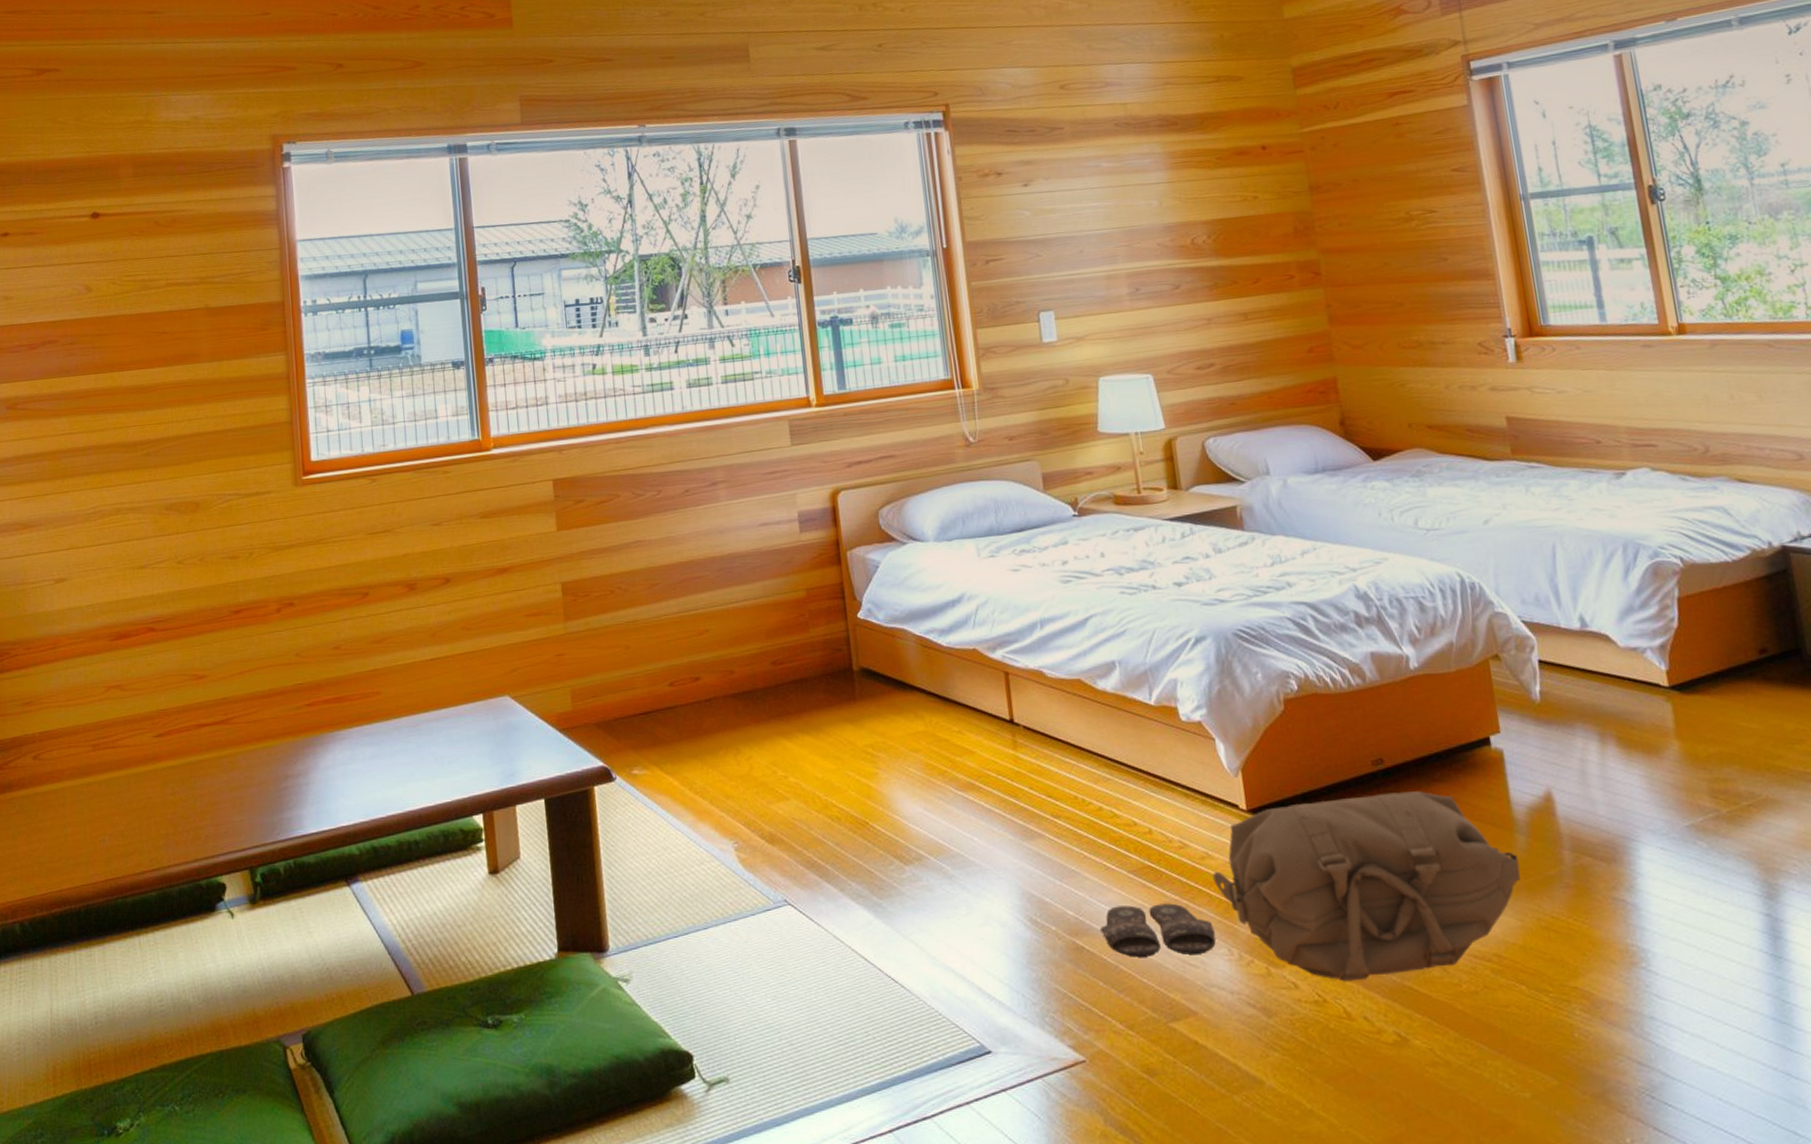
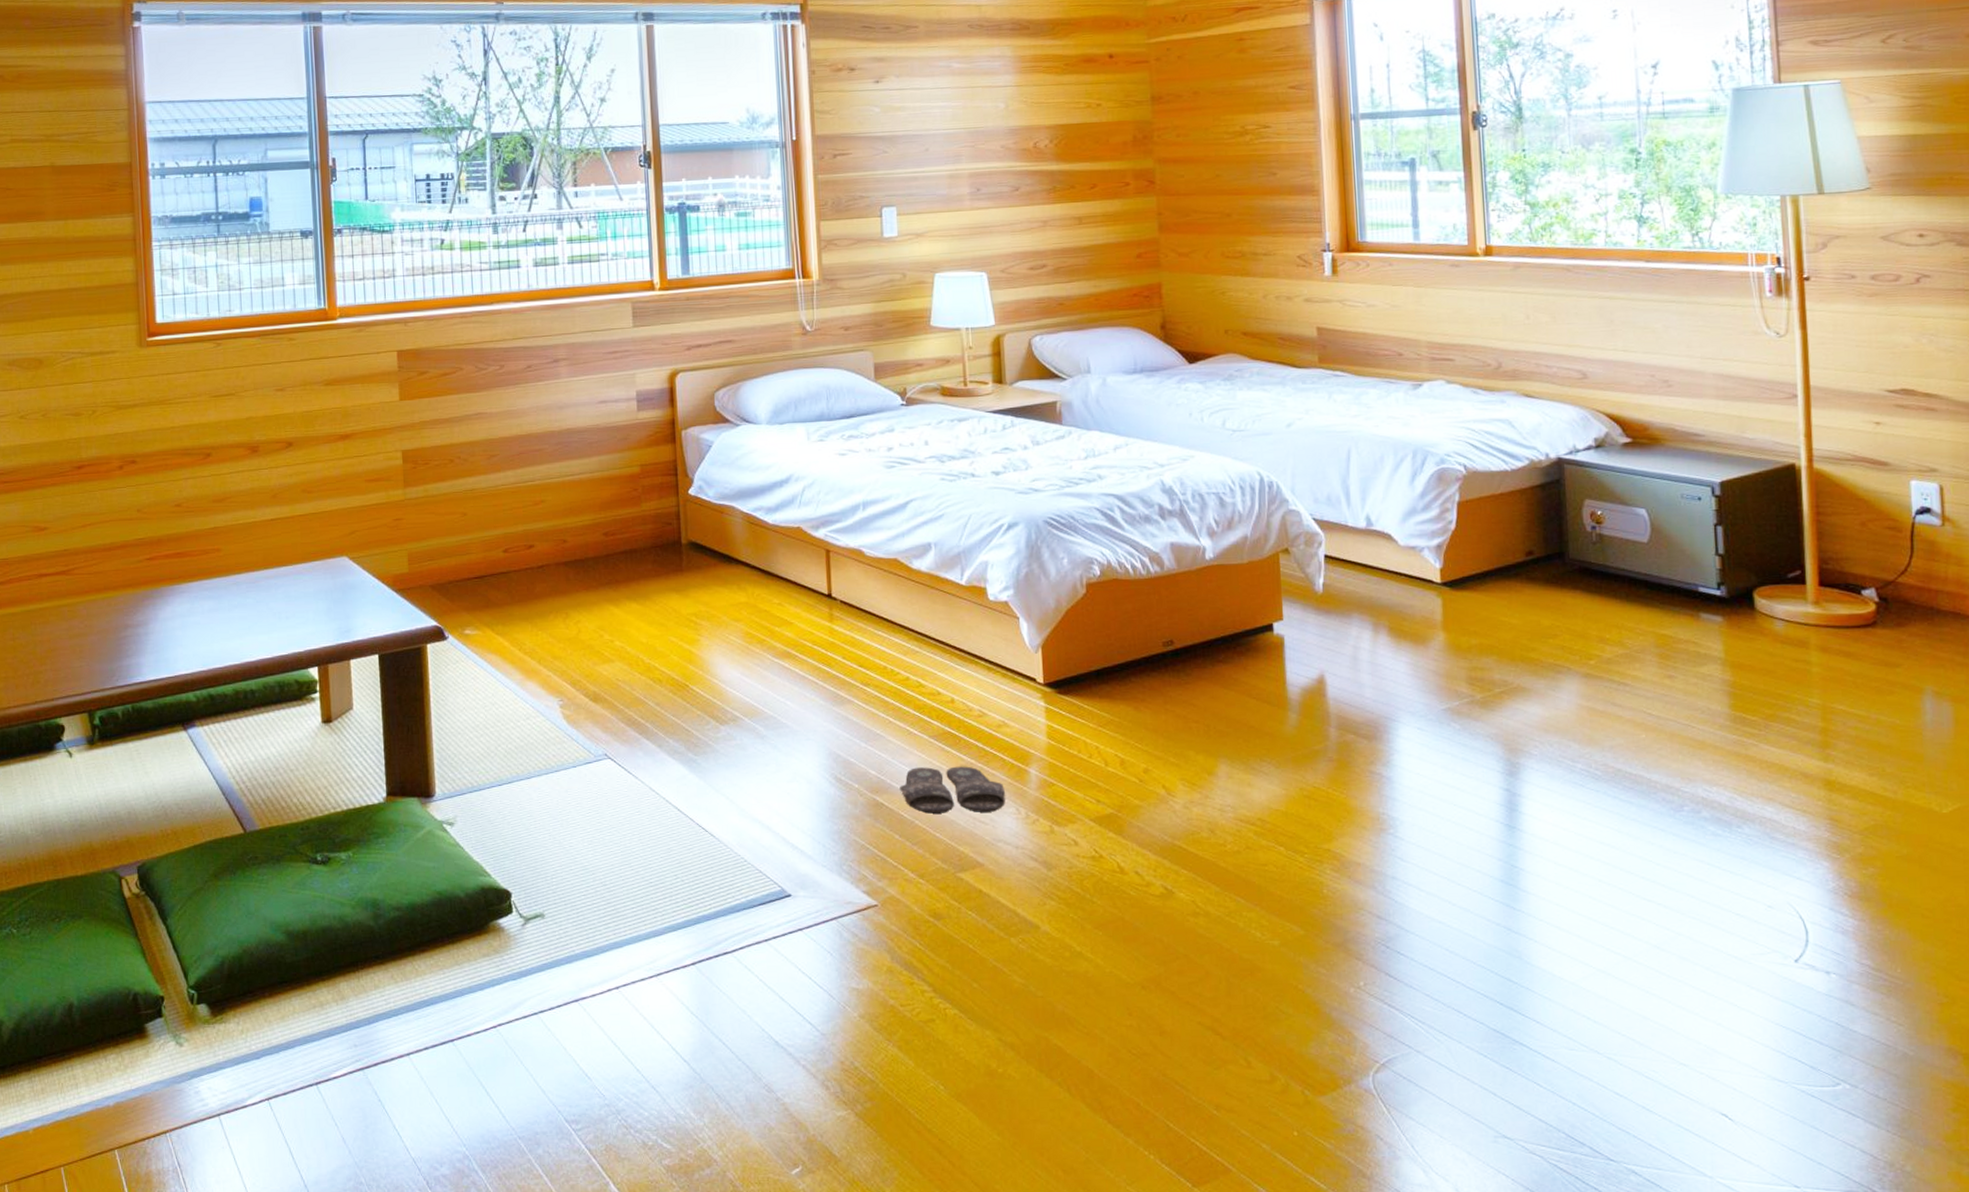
duffel bag: present [1212,791,1521,982] -> none [1007,671,1289,840]

